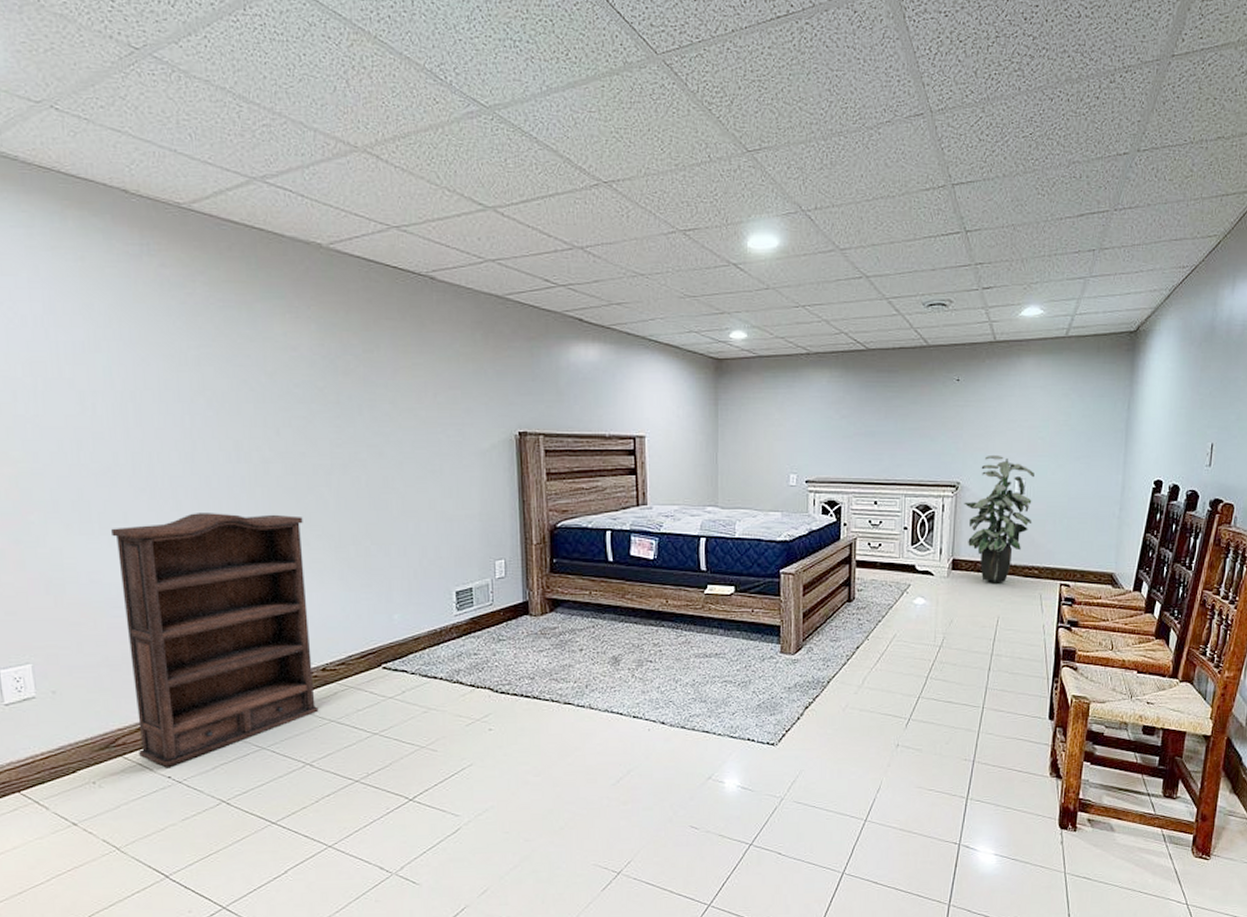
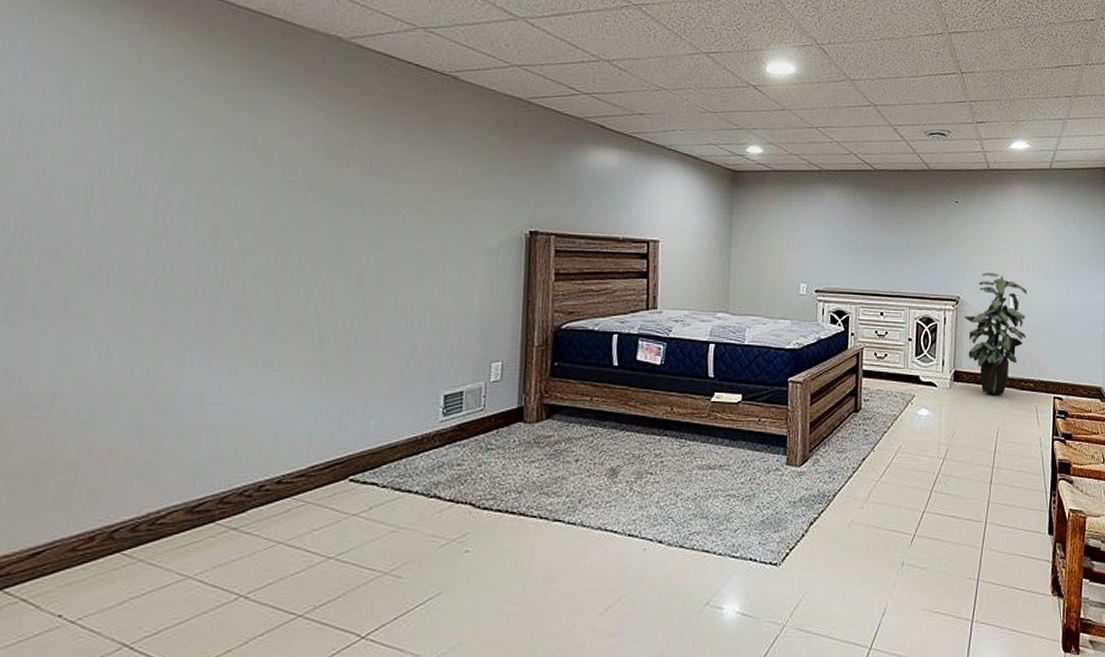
bookshelf: present [111,513,319,768] -> none [25,302,280,605]

